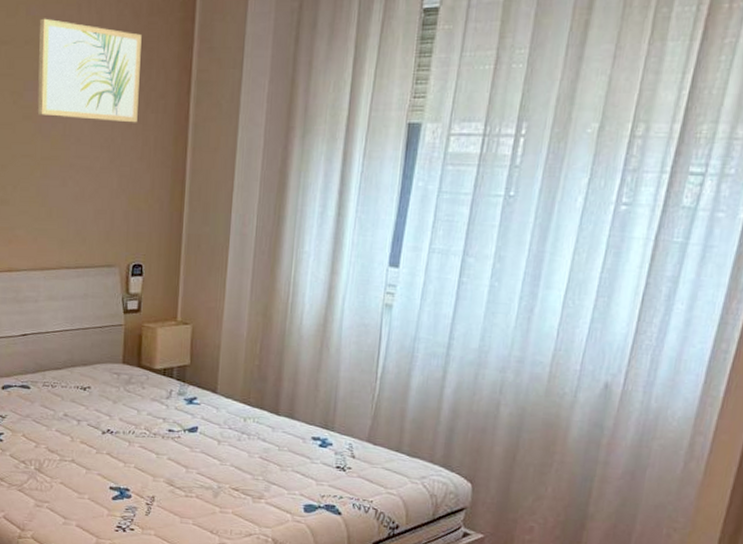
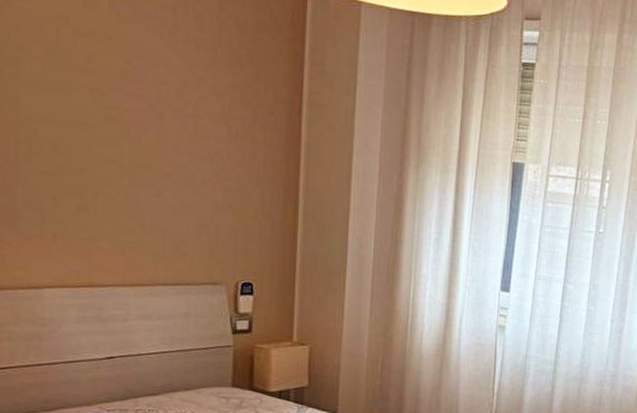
wall art: present [37,18,142,123] -> none [124,15,247,137]

